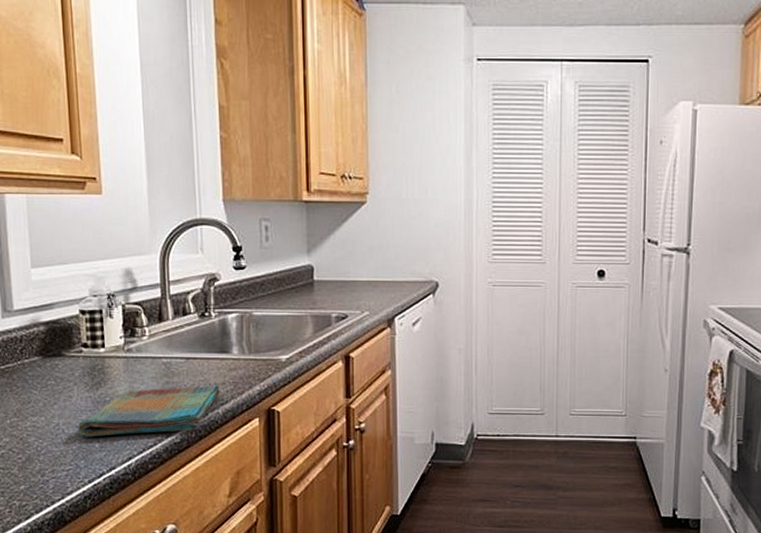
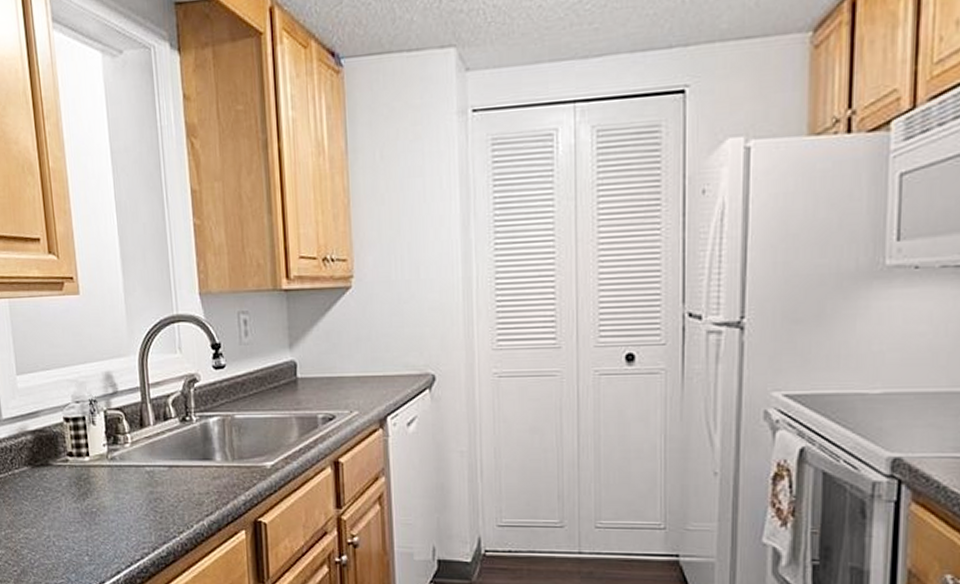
dish towel: present [78,385,220,437] -> none [67,495,204,550]

